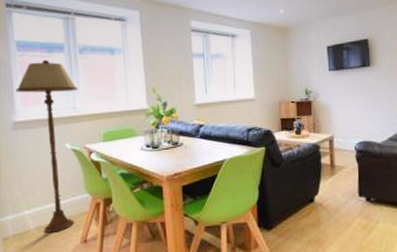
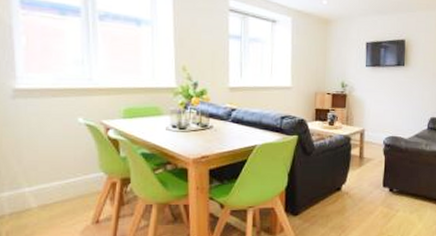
floor lamp: present [16,59,79,233] -> none [18,22,97,212]

